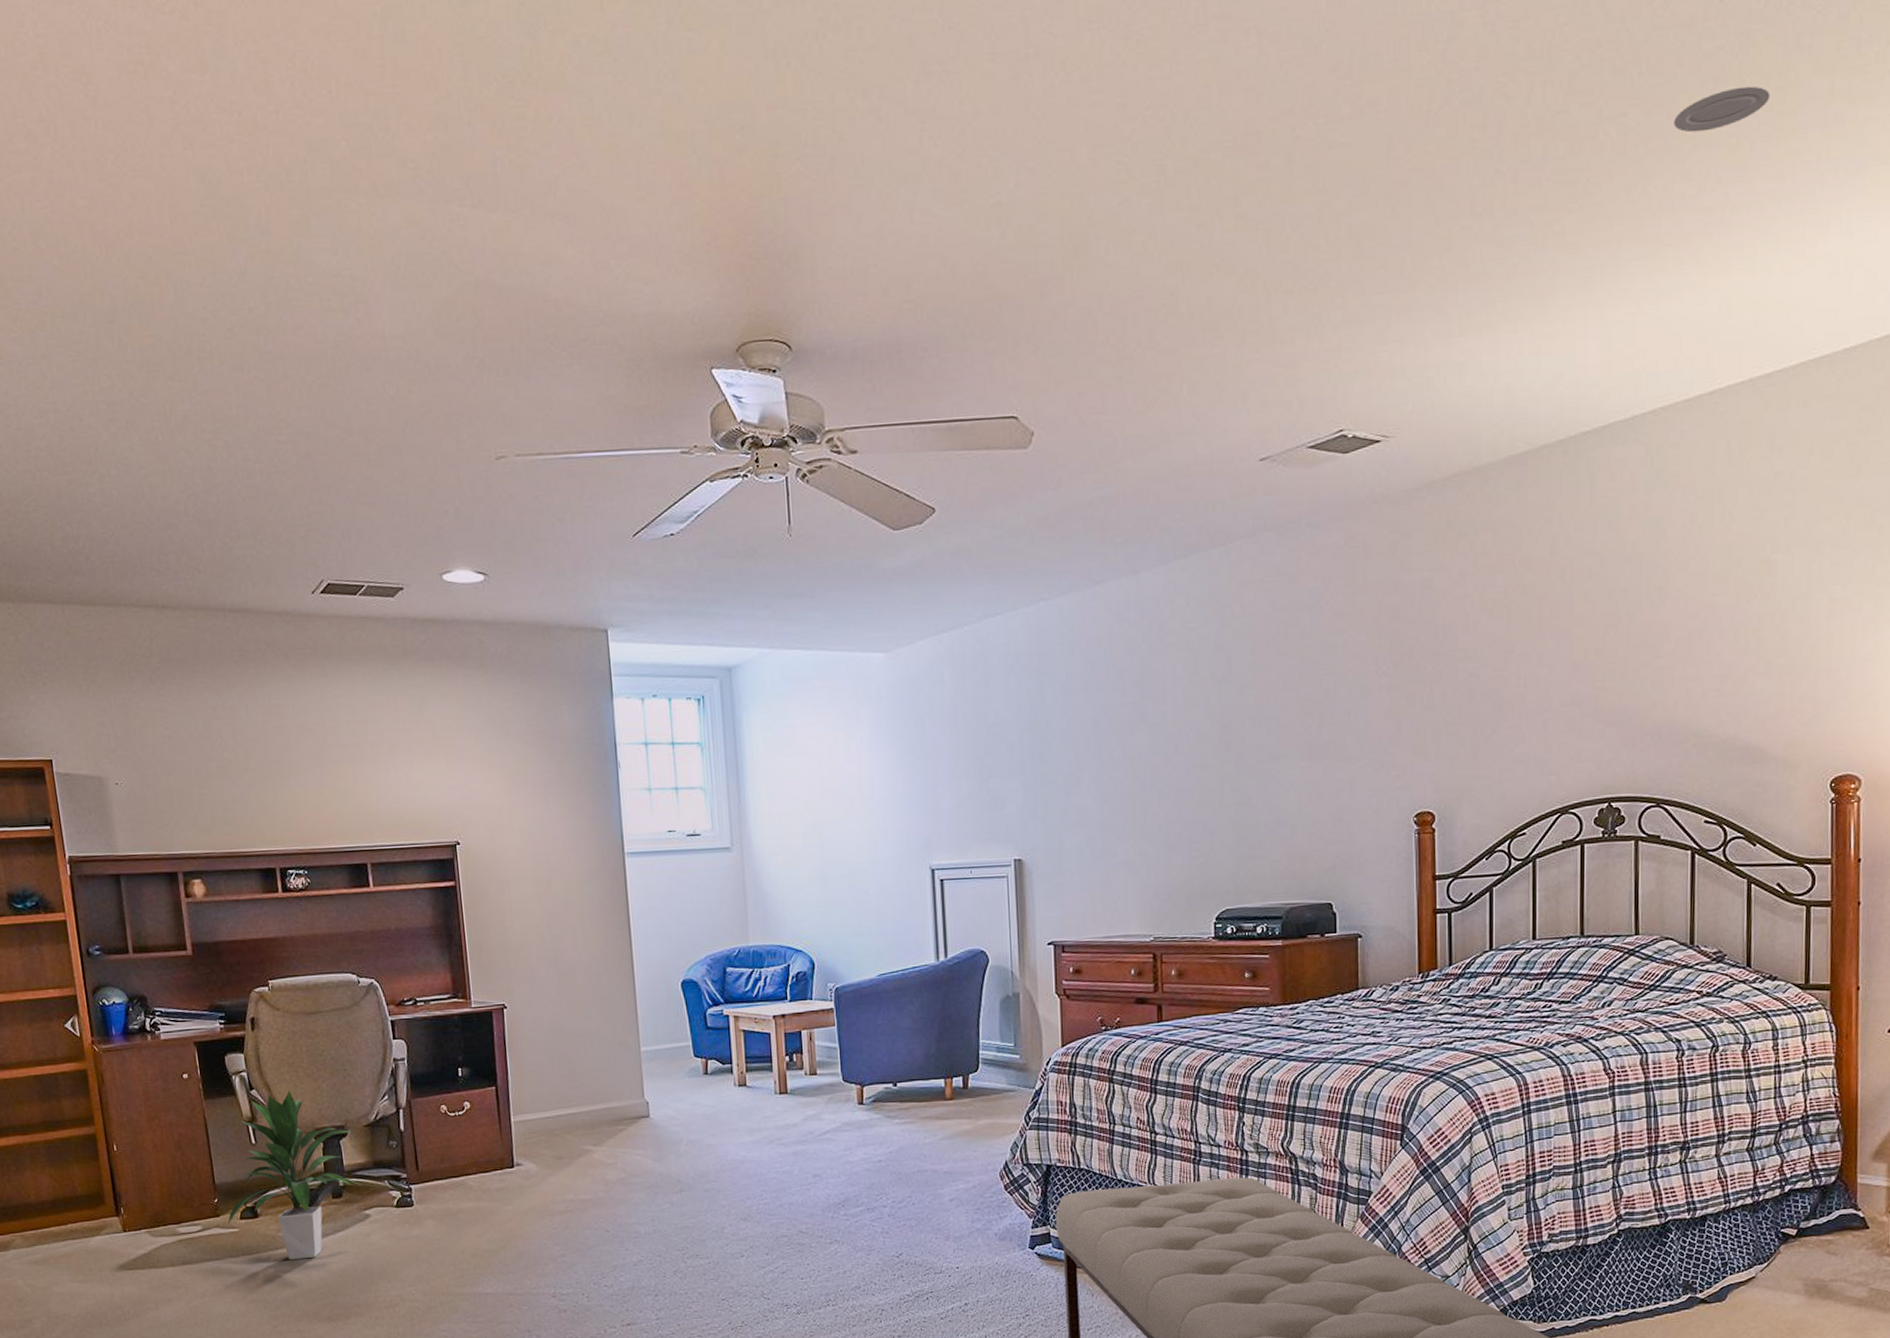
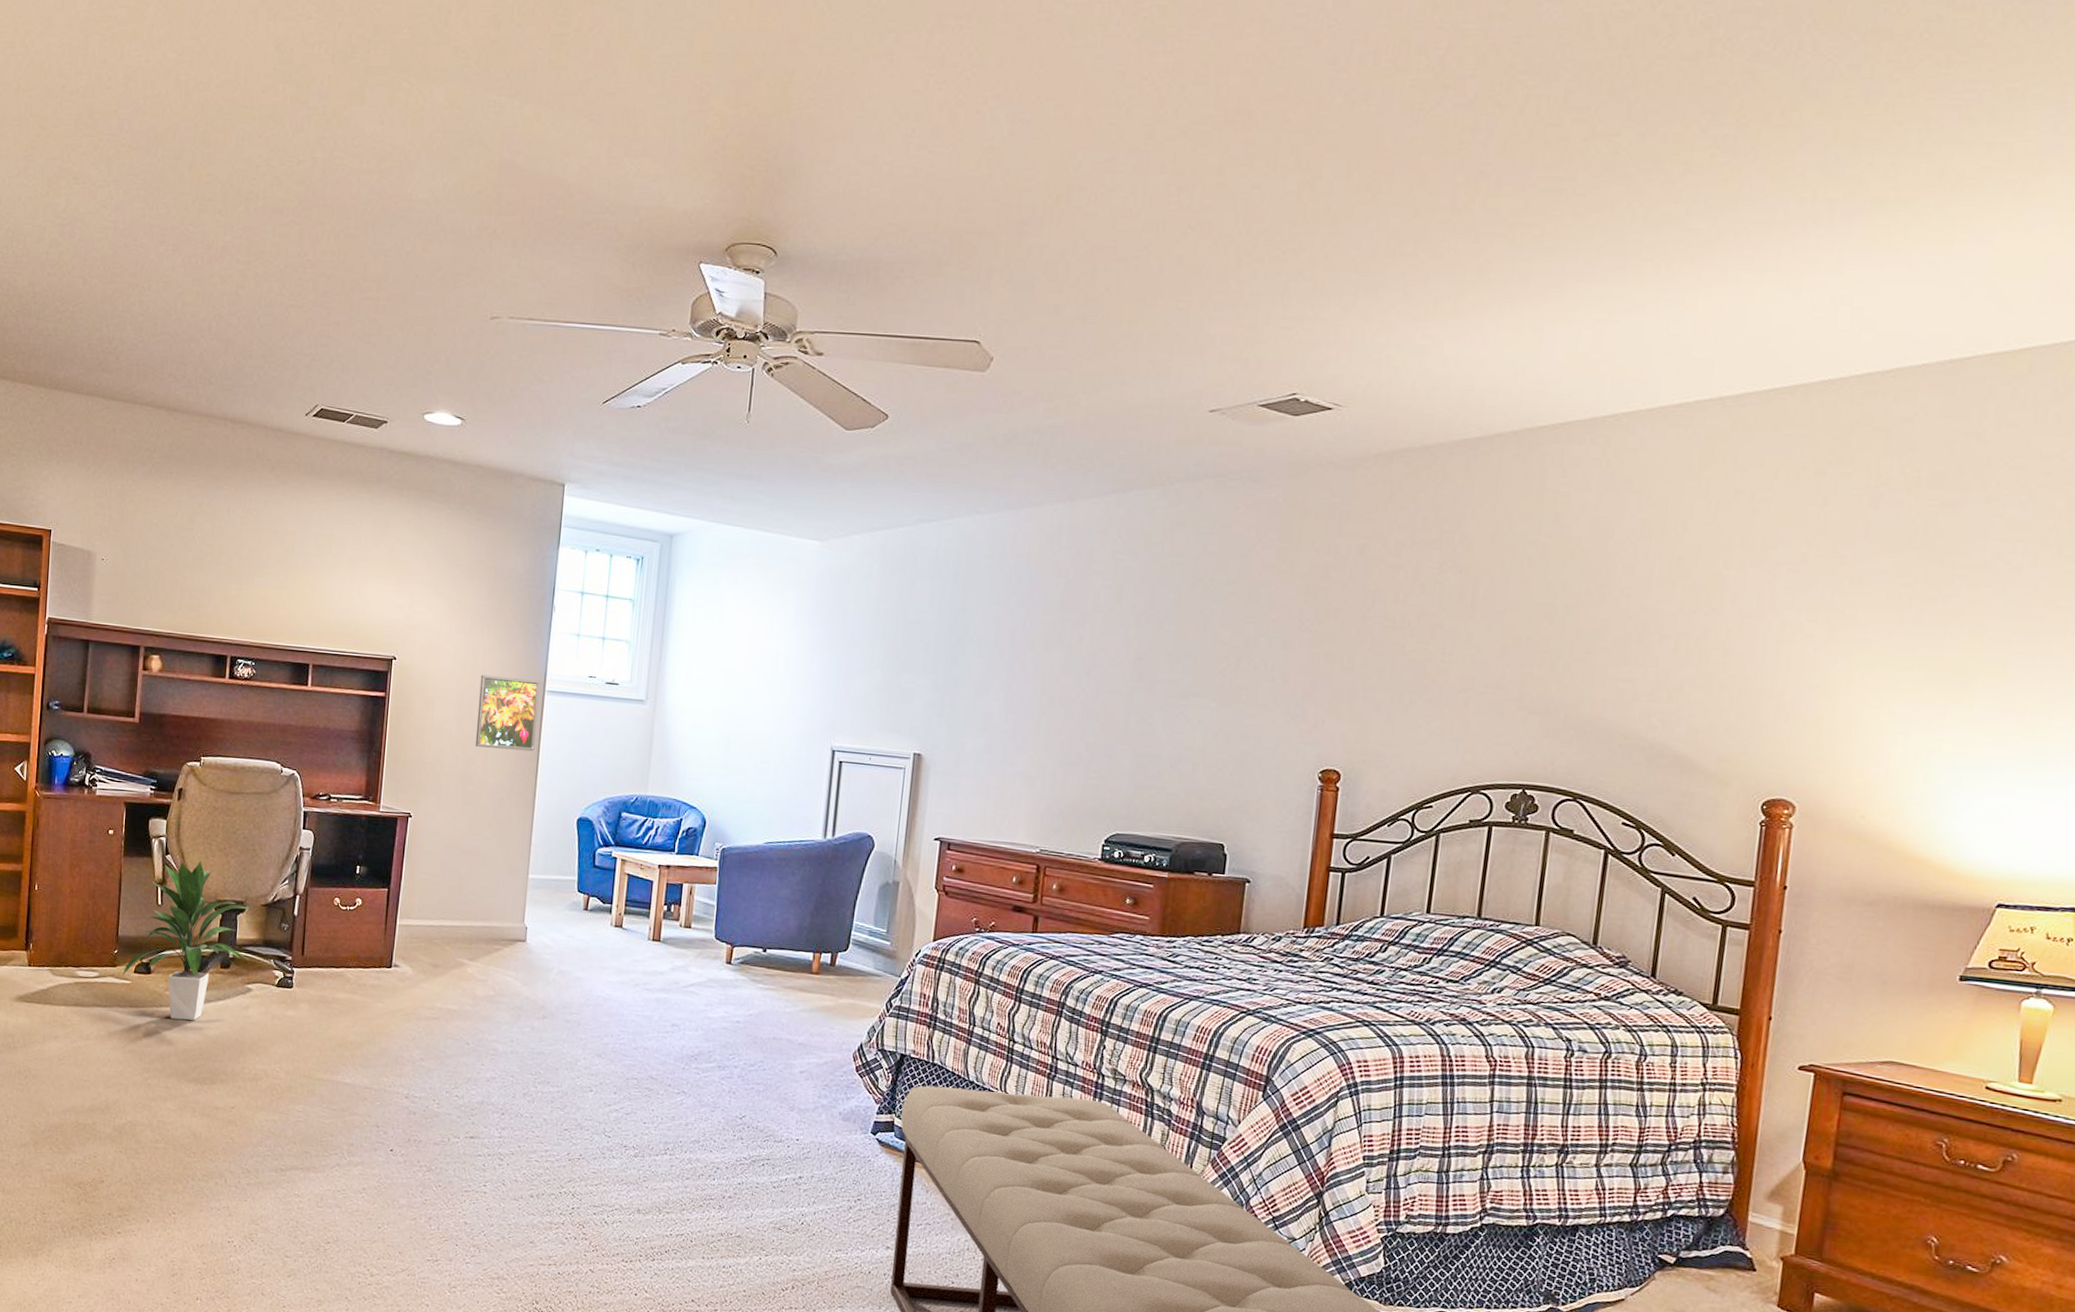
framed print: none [553,844,624,923] -> present [475,674,540,752]
recessed light: present [1674,86,1771,133] -> none [1667,121,1771,159]

